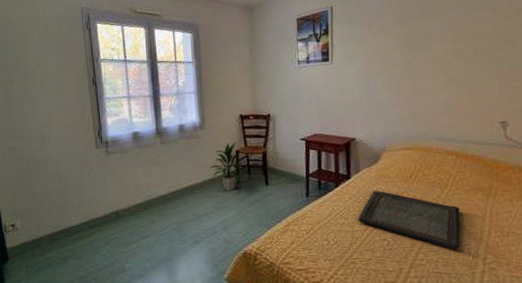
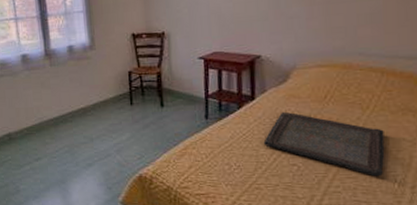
indoor plant: present [209,142,245,191] -> none [100,63,138,113]

